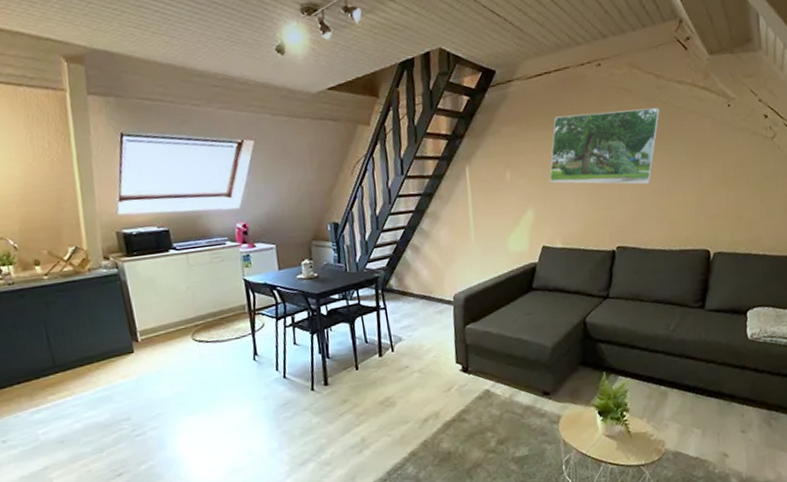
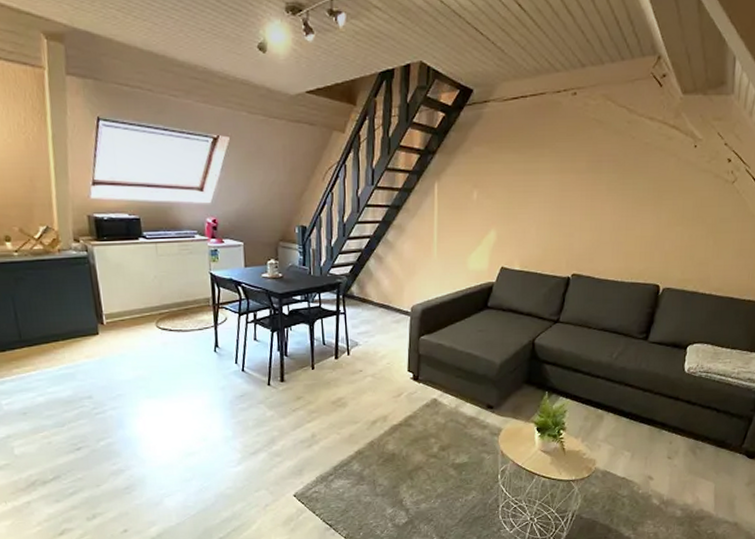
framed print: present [549,107,660,185] -> none [514,141,629,217]

